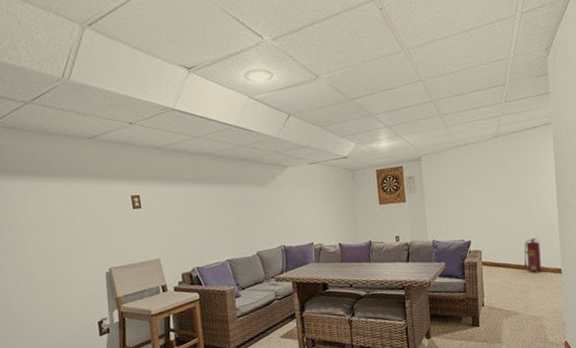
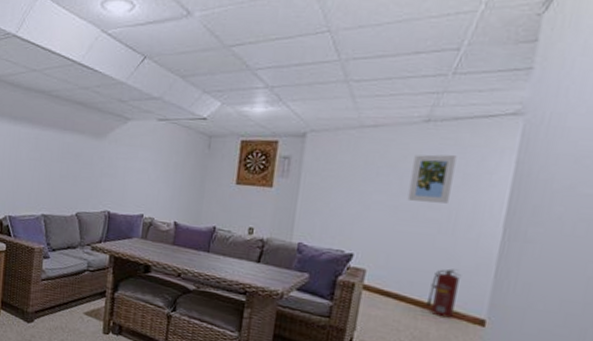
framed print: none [494,158,521,194] -> present [407,154,457,204]

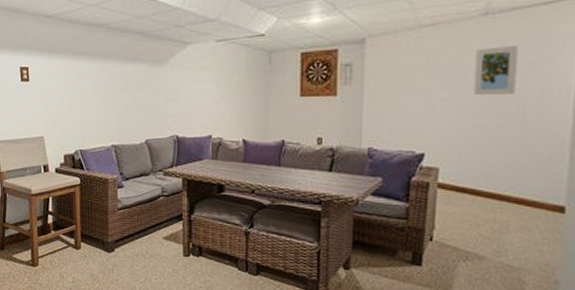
fire extinguisher: present [425,268,462,318] -> none [502,159,536,208]

